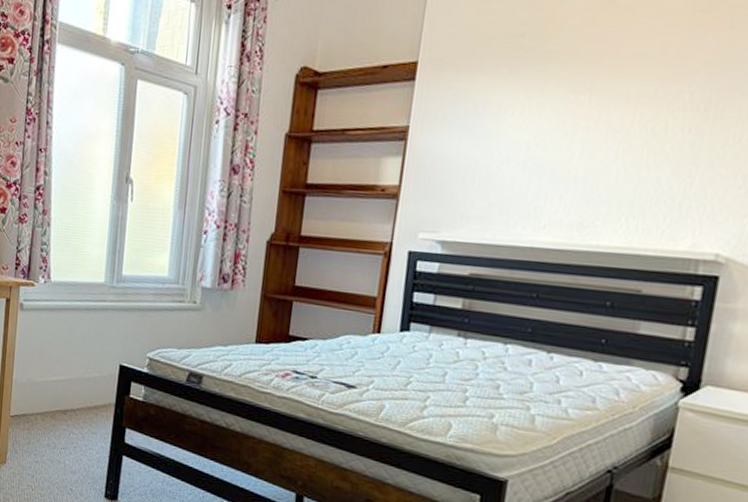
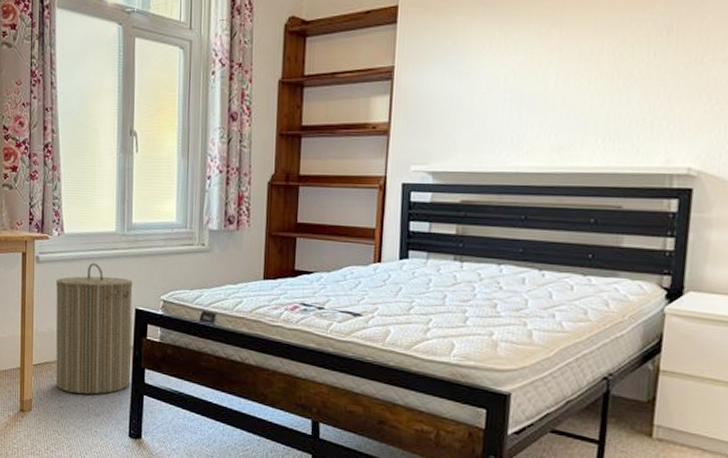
laundry hamper: none [32,313,119,451] -> present [55,262,133,395]

